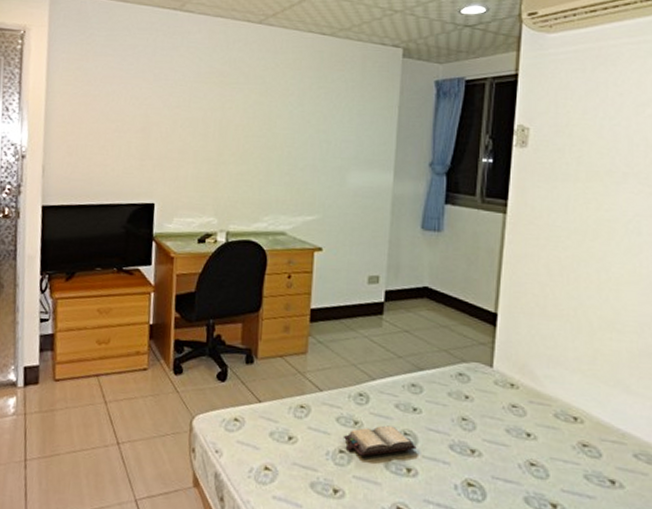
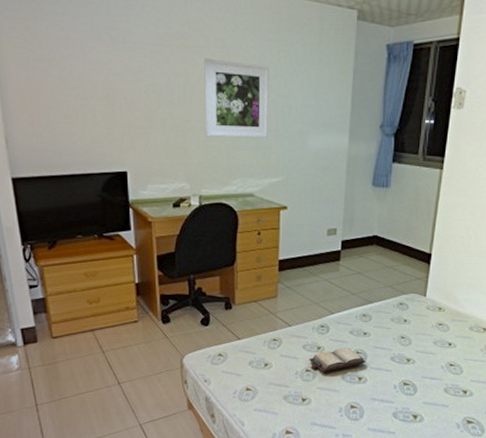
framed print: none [238,94,309,174] -> present [204,58,270,139]

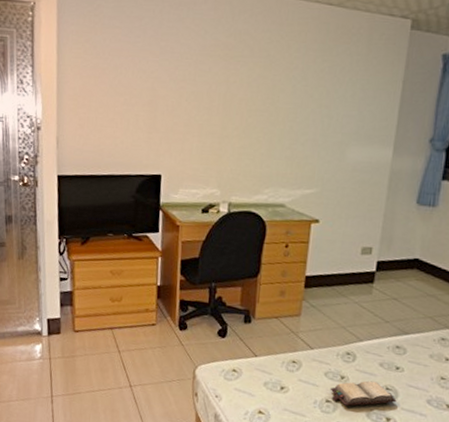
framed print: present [204,58,270,139] -> none [241,68,313,149]

